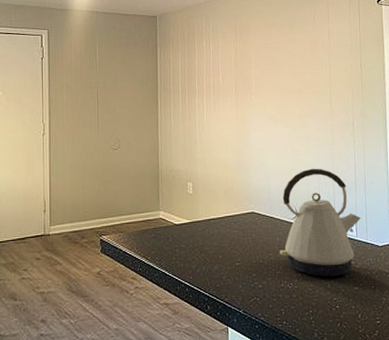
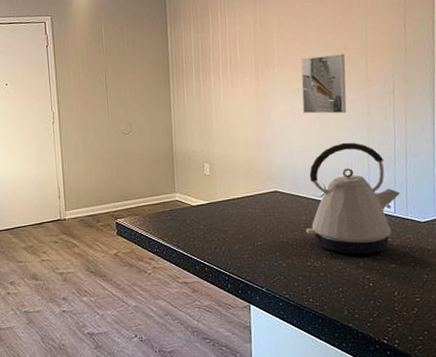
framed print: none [275,87,315,141] -> present [300,54,347,114]

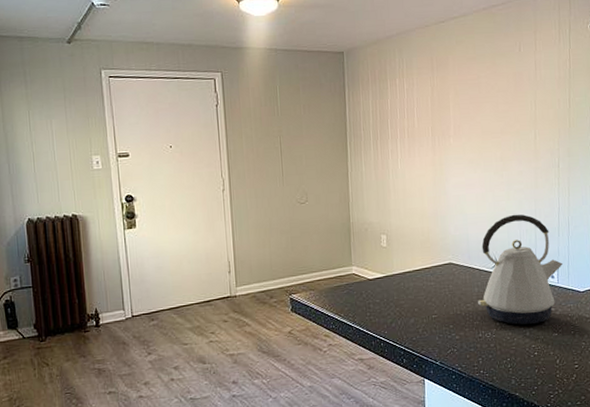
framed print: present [300,54,347,114] -> none [475,126,517,186]

